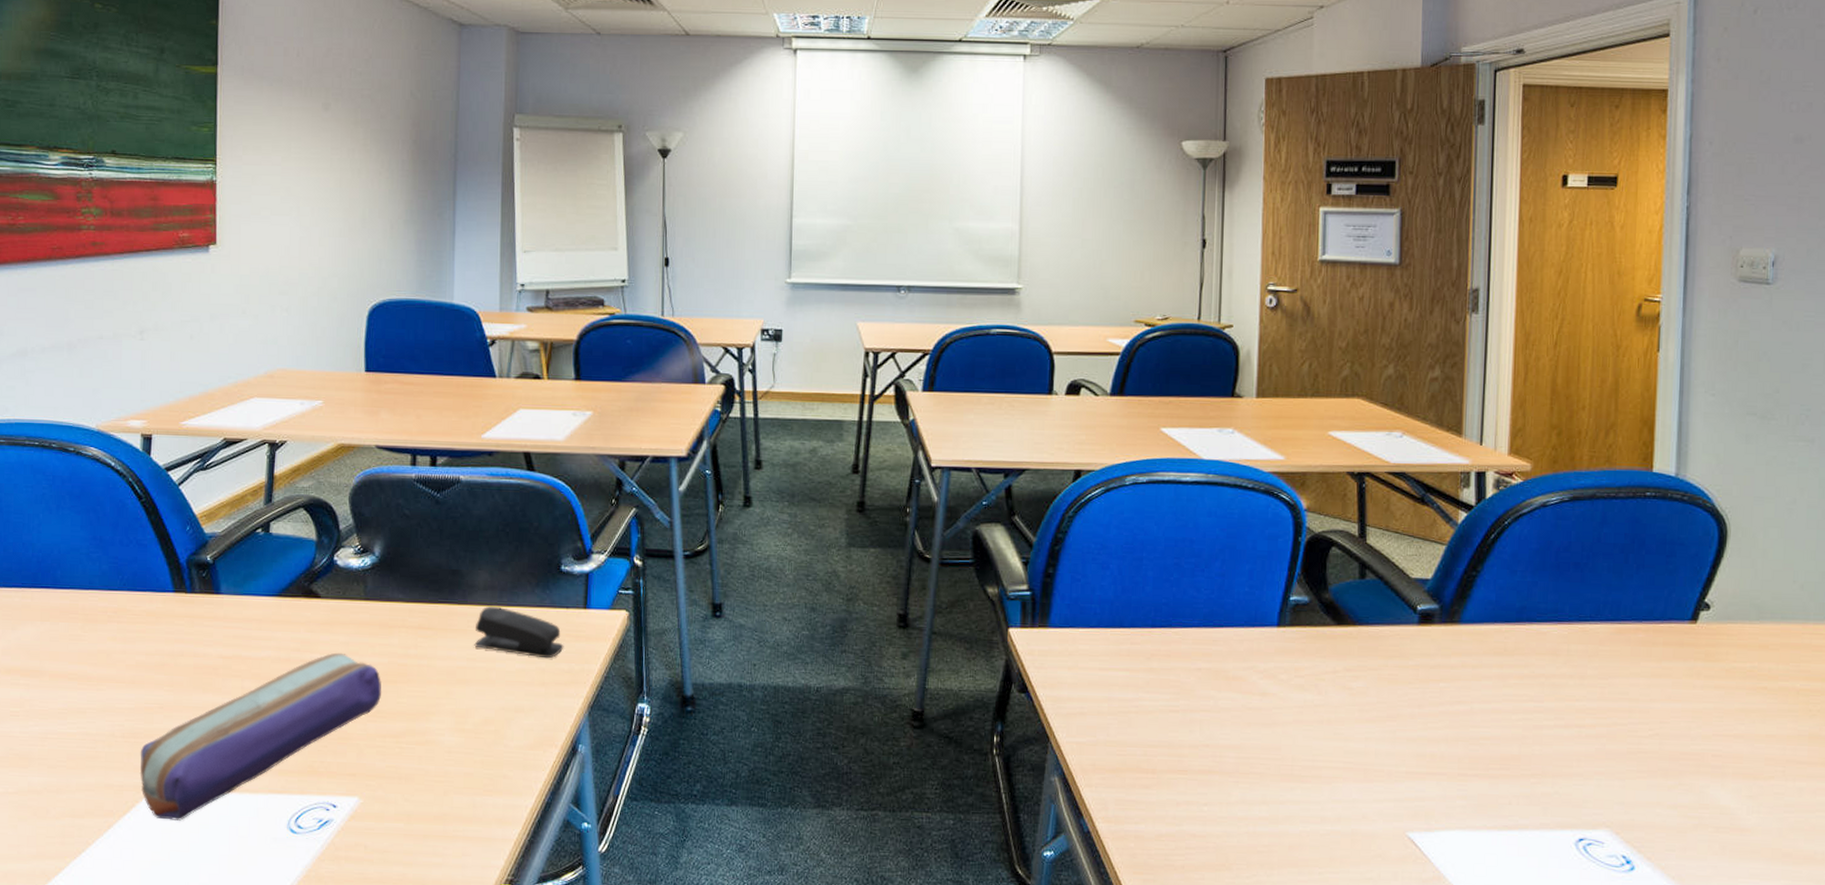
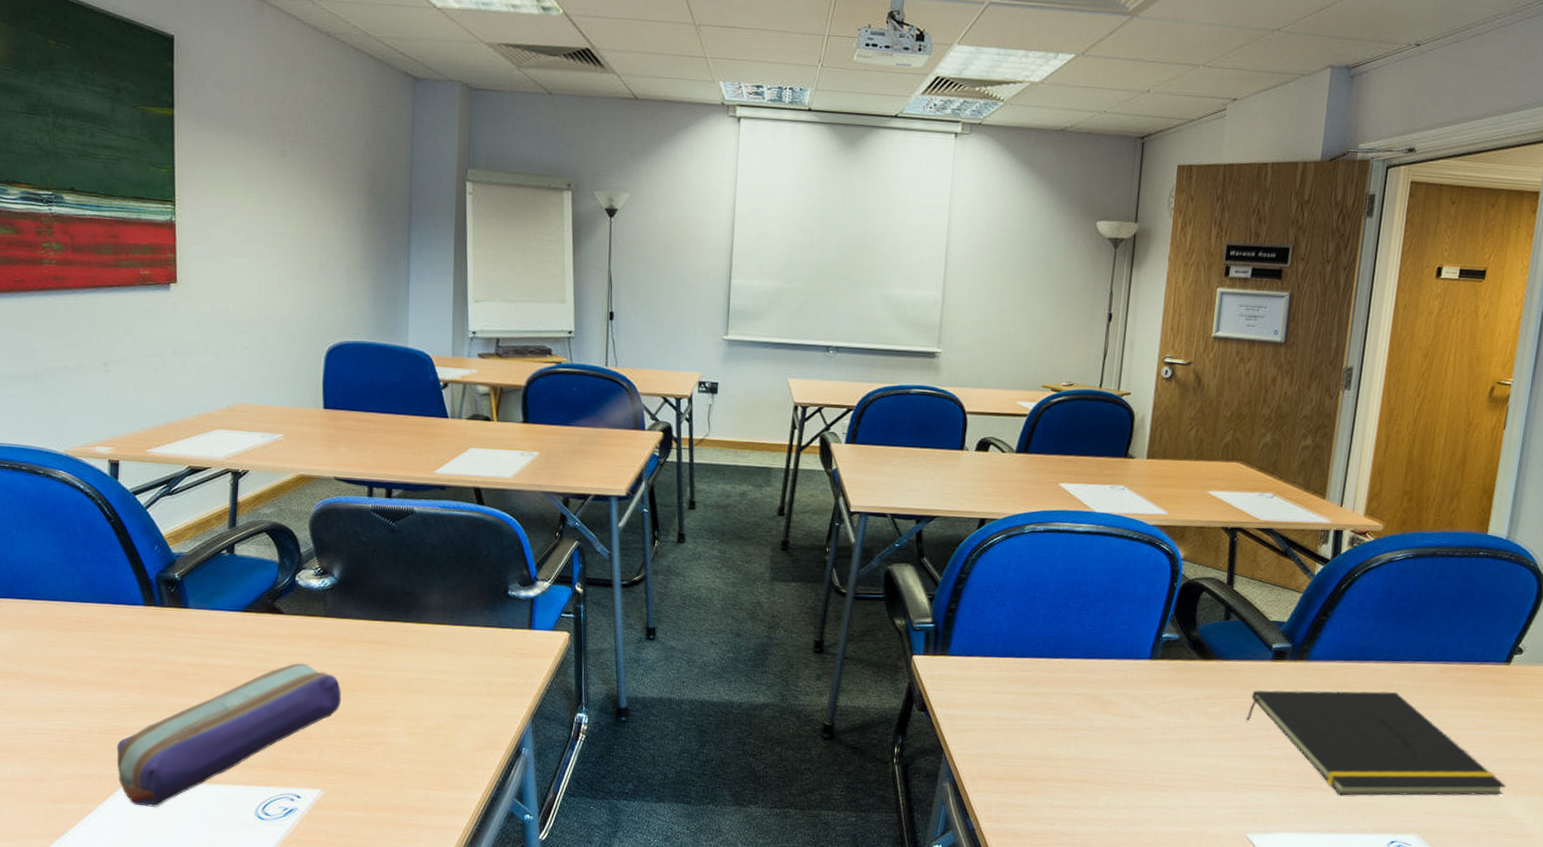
stapler: present [474,606,564,659] -> none [427,625,510,673]
notepad: none [1394,658,1709,784] -> present [1245,690,1506,796]

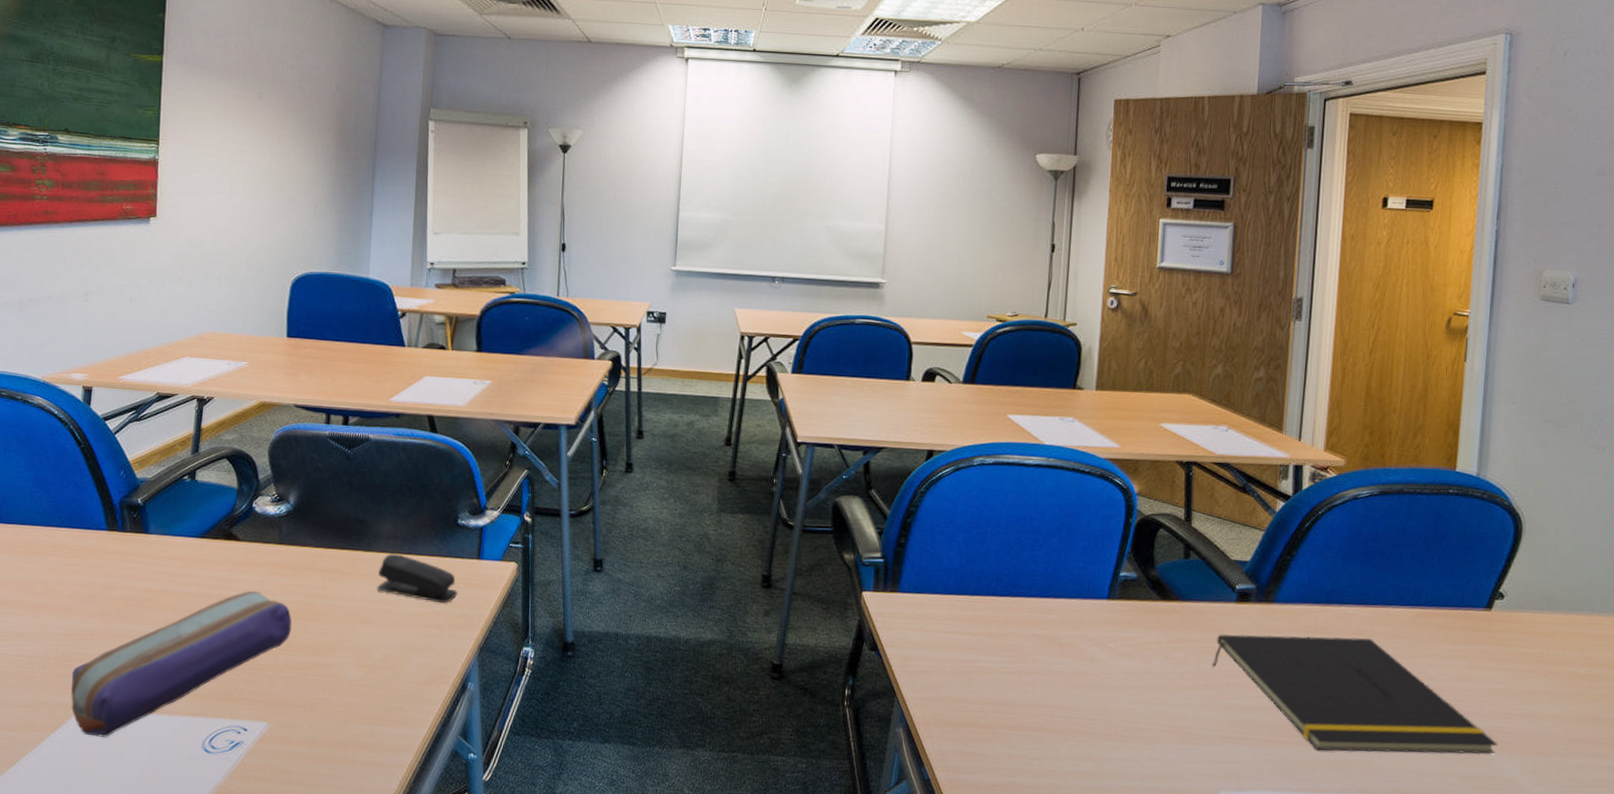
stapler: none [427,625,510,673] -> present [377,554,458,604]

